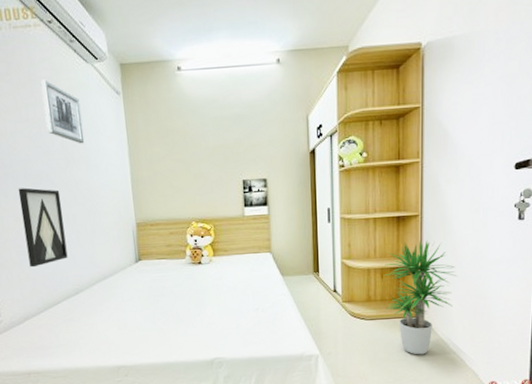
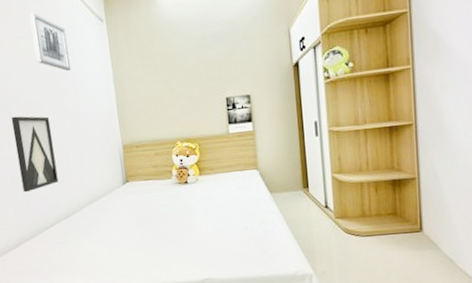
potted plant: present [383,240,459,355] -> none [377,150,461,273]

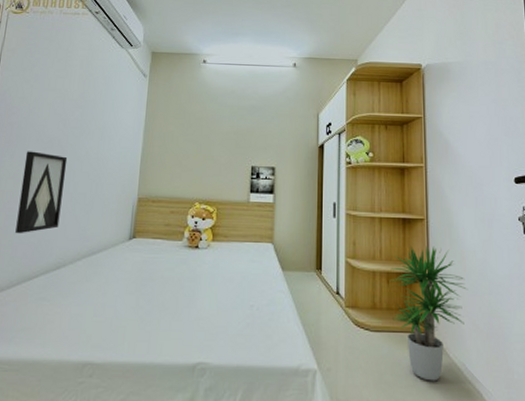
wall art: present [30,12,72,72] -> none [70,57,108,116]
potted plant: none [377,150,461,273] -> present [389,245,468,381]

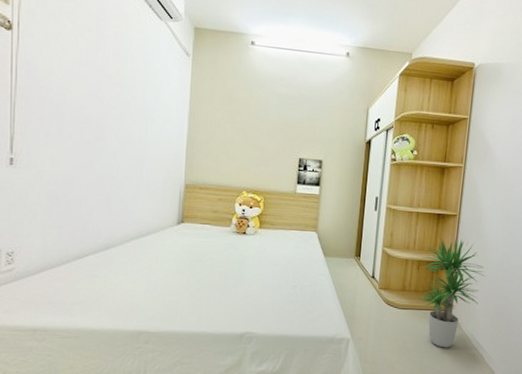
wall art: present [15,151,68,234] -> none [59,130,108,215]

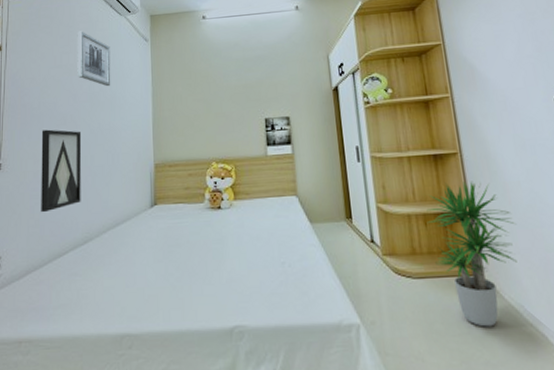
wall art: none [59,130,108,215] -> present [41,129,82,213]
wall art: none [106,27,146,97] -> present [77,31,111,87]

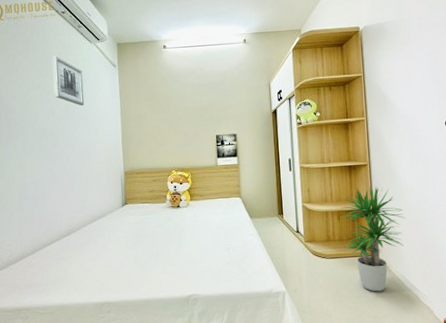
wall art: present [41,129,82,213] -> none [25,142,64,211]

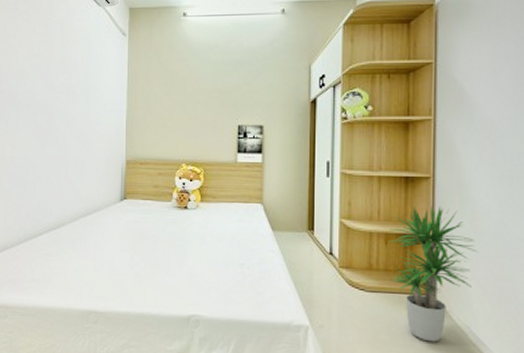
wall art: present [52,56,85,106] -> none [54,19,88,80]

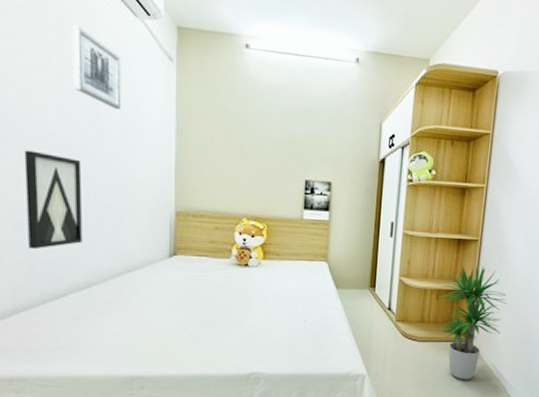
wall art: none [18,117,57,196] -> present [24,150,83,250]
wall art: none [54,19,88,80] -> present [71,25,122,110]

